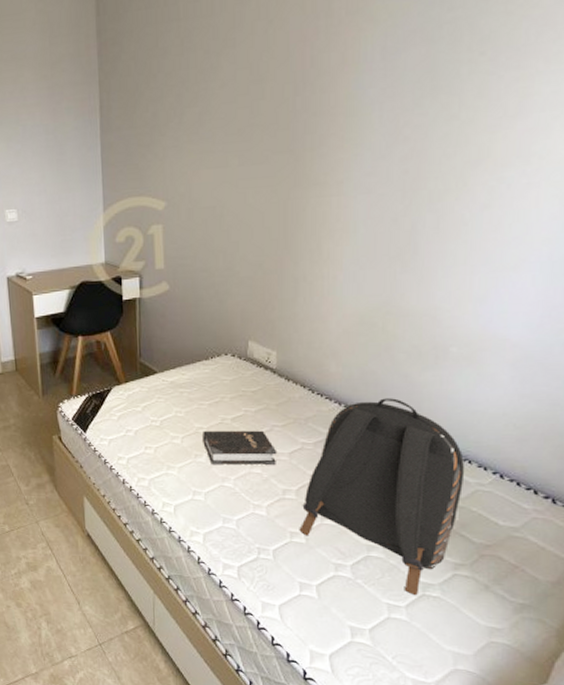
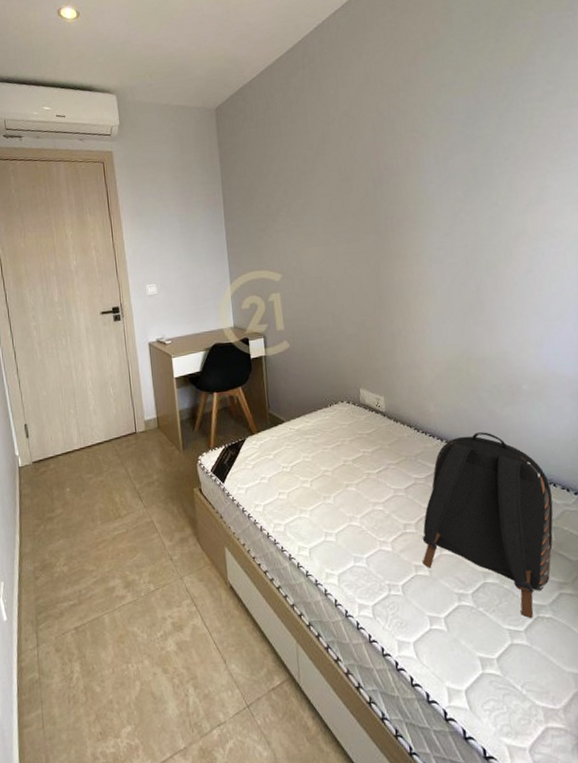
hardback book: present [203,430,277,465] -> none [329,469,395,506]

